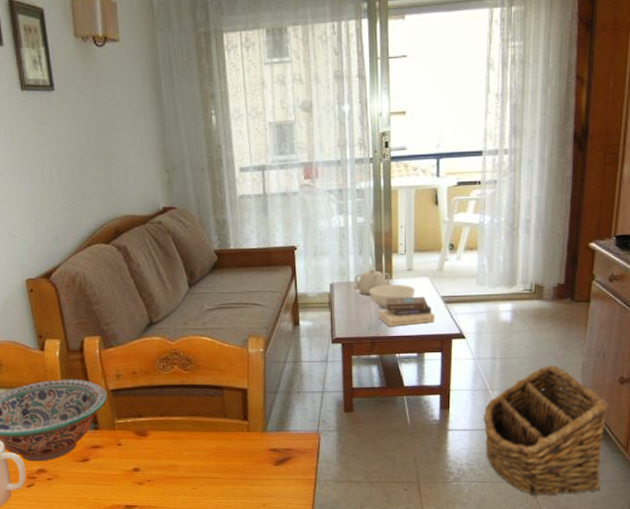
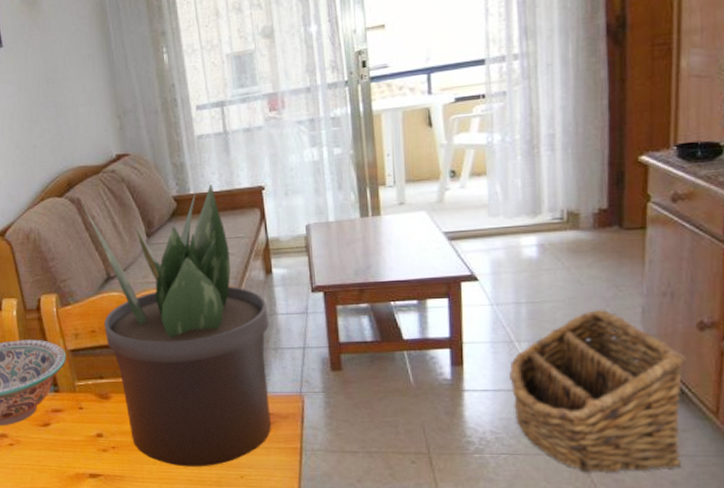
planter: none [128,241,294,497] -> present [82,184,271,467]
teapot: present [354,268,392,296] -> none [334,204,380,236]
bowl: present [369,284,416,309] -> none [352,221,410,251]
books: present [379,296,436,327] -> none [366,233,438,271]

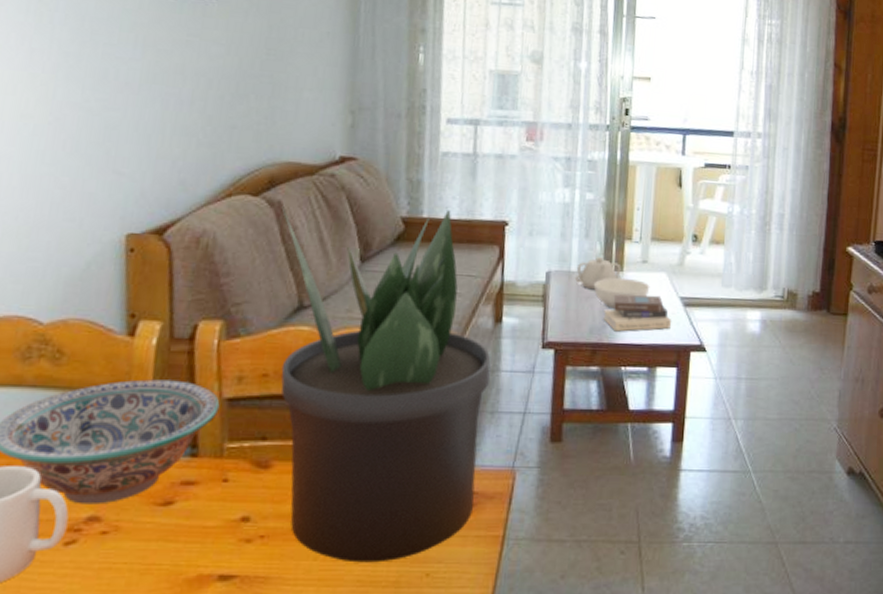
teapot: none [334,204,380,236] -> present [575,256,622,290]
bowl: none [352,221,410,251] -> present [593,277,650,308]
books: none [366,233,438,271] -> present [603,294,672,332]
basket: present [509,308,687,472] -> none [724,390,869,561]

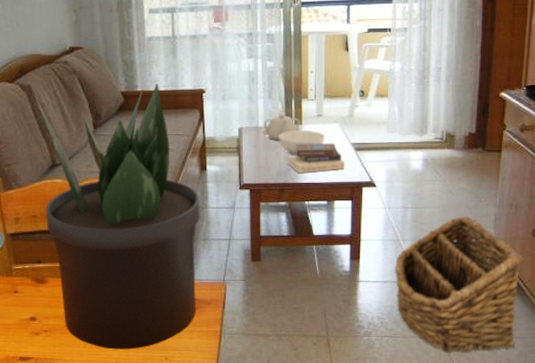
basket: none [724,390,869,561] -> present [395,215,523,351]

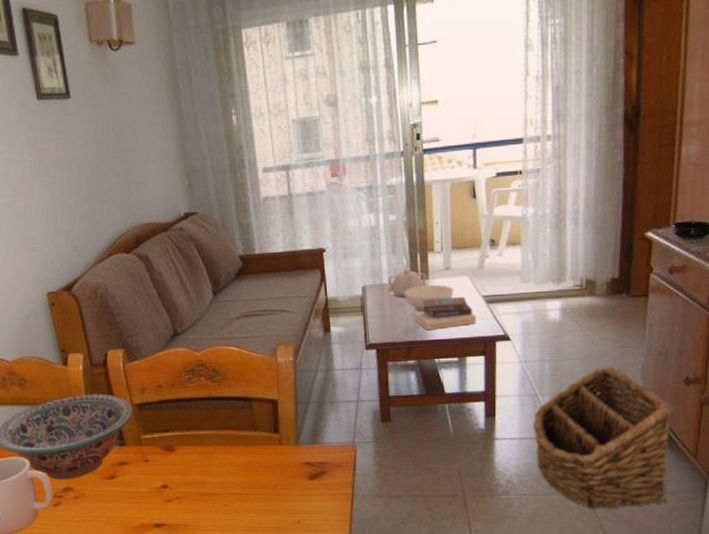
planter: present [32,84,200,350] -> none [150,245,326,515]

